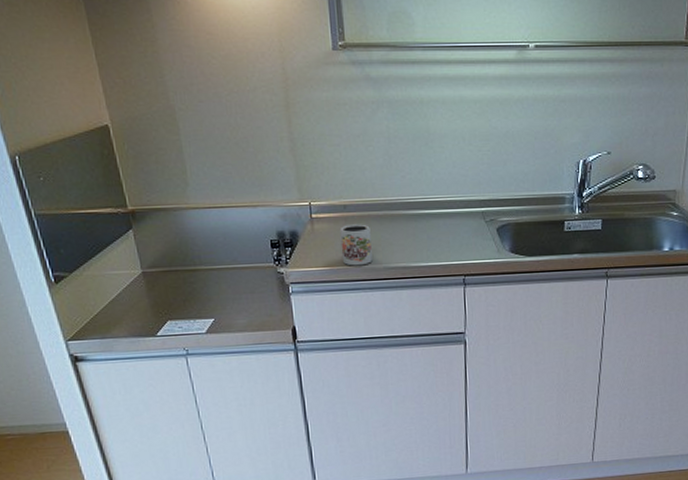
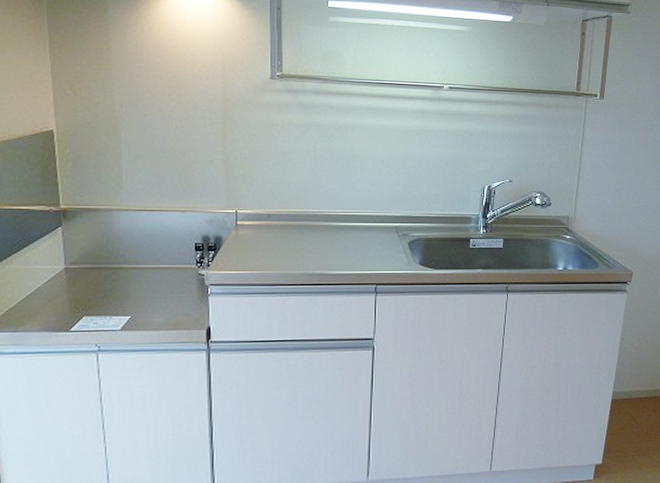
mug: present [339,224,373,266] -> none [262,232,291,271]

